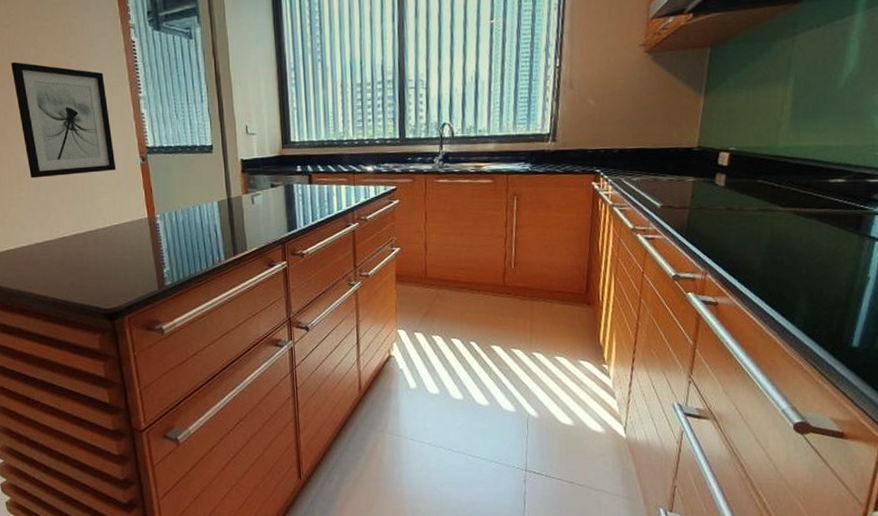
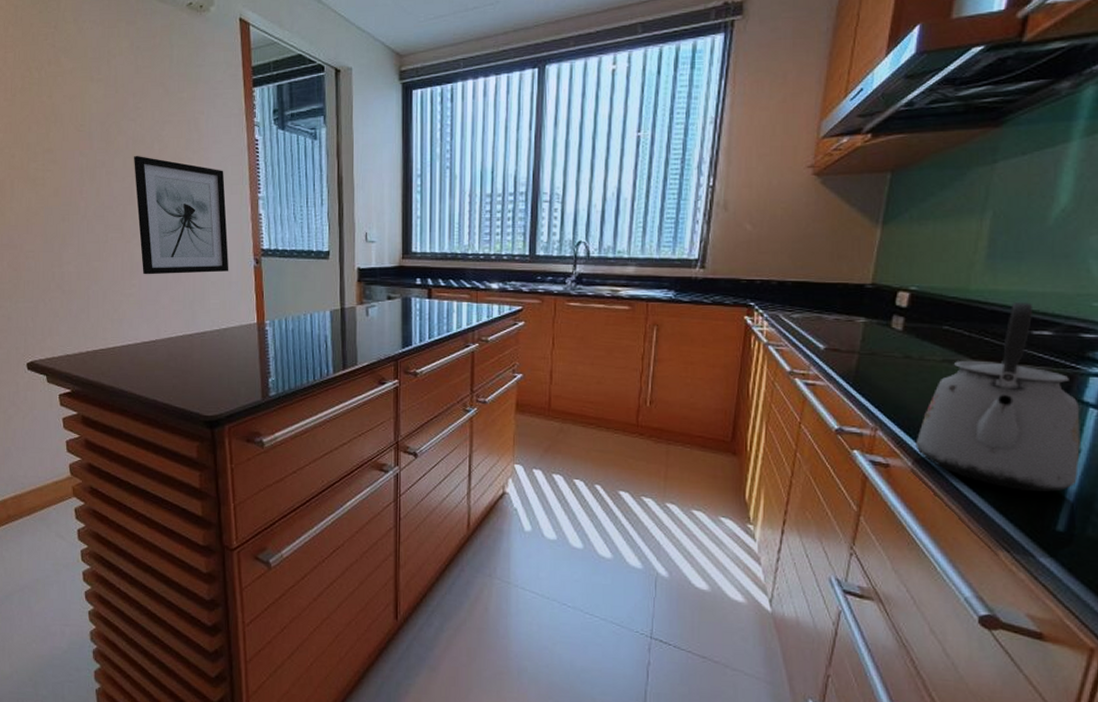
kettle: none [738,155,869,316] -> present [915,302,1080,492]

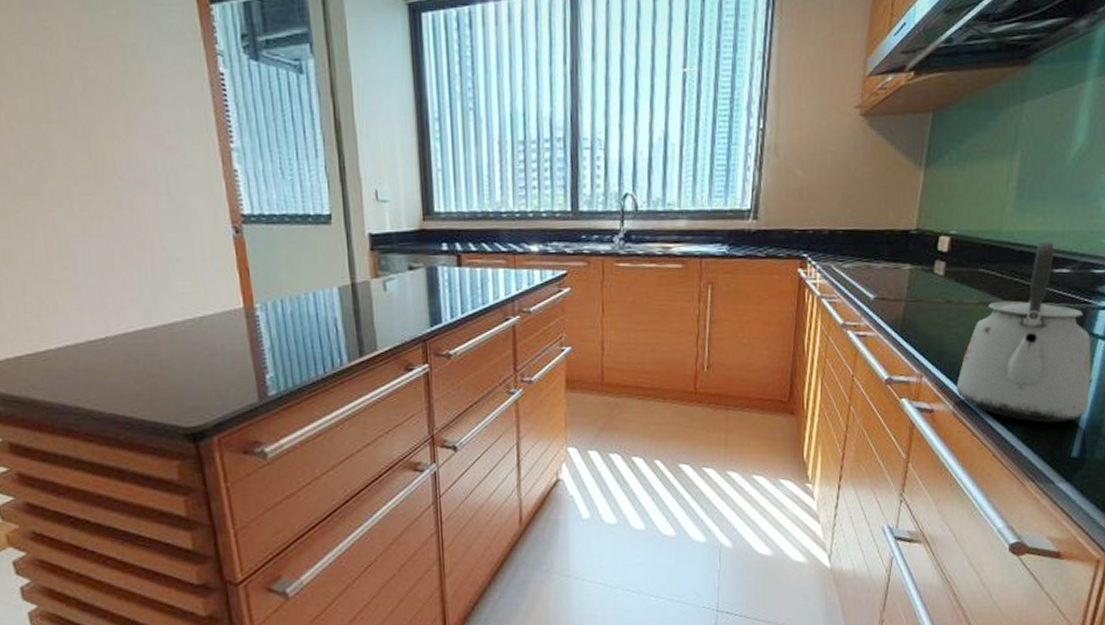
wall art: present [134,156,229,275] -> none [46,94,200,254]

